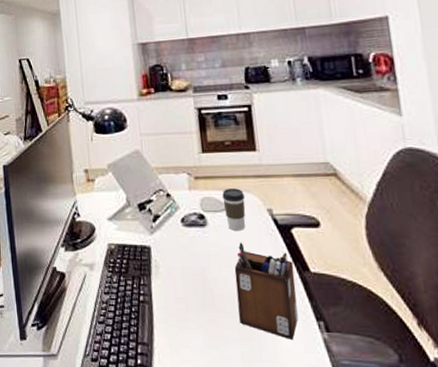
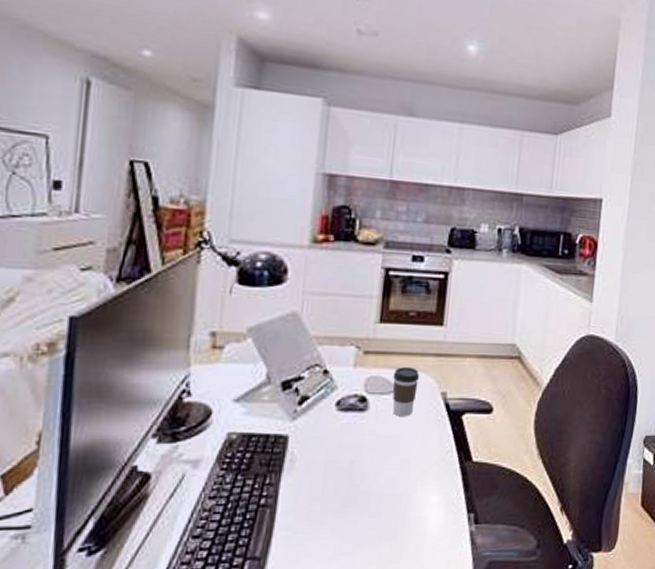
desk organizer: present [234,242,298,339] -> none [382,429,456,536]

